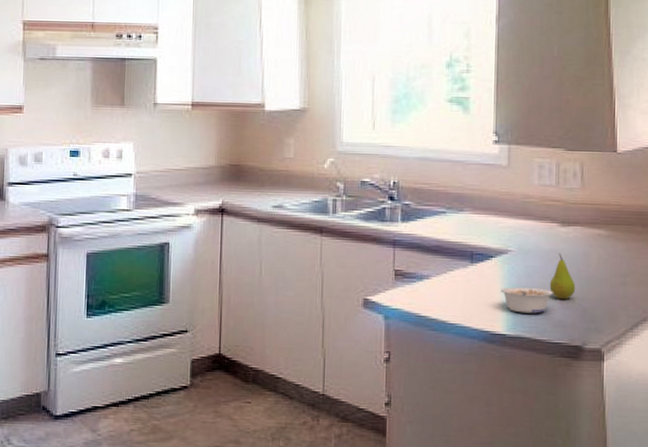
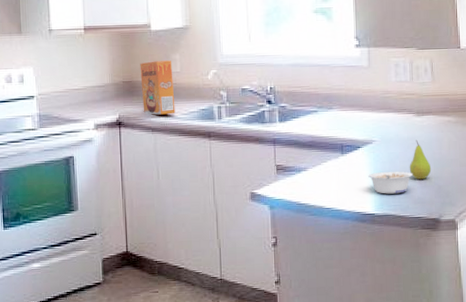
cereal box: none [249,144,286,204] -> present [140,60,176,115]

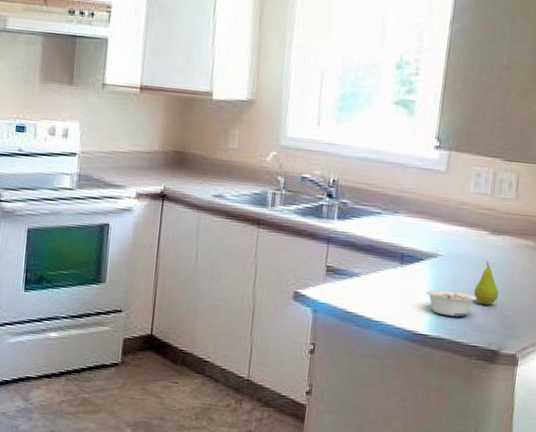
cereal box: present [140,60,176,115] -> none [191,133,230,194]

